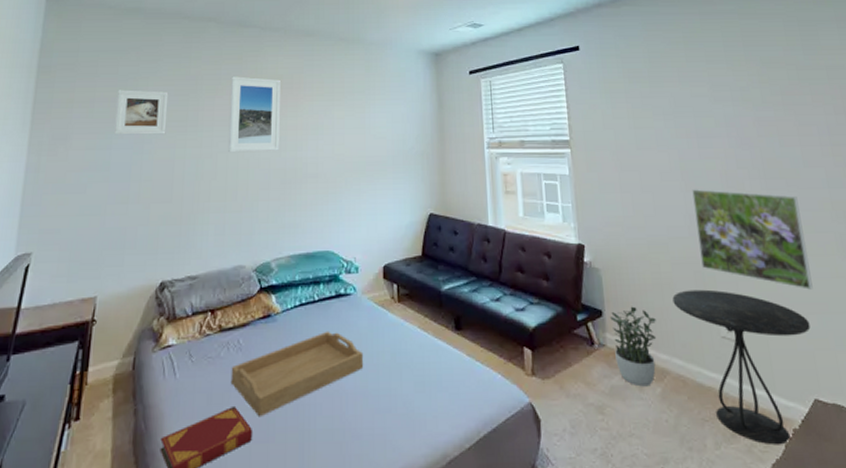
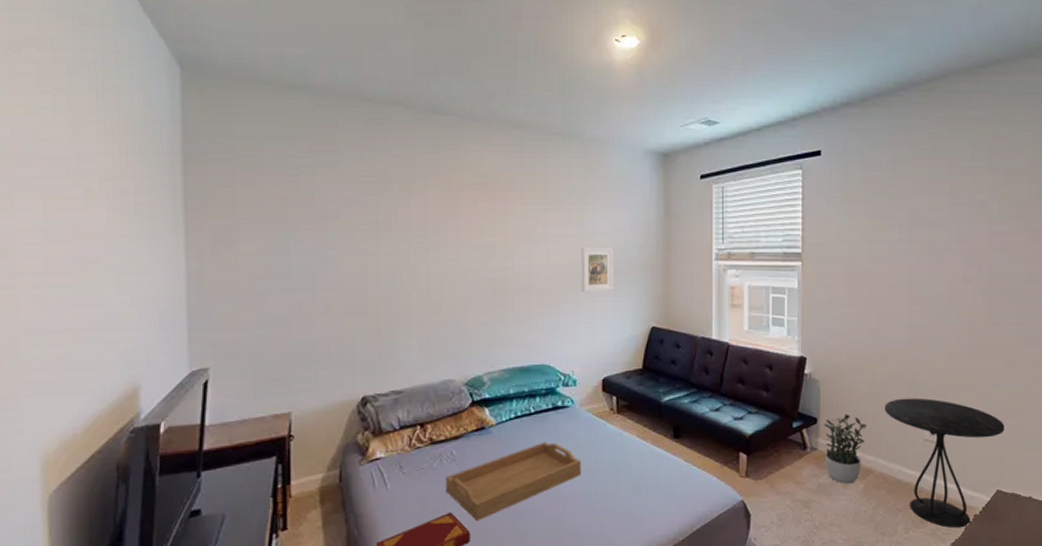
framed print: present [114,89,169,135] -> none [290,186,354,239]
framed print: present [229,76,280,153] -> none [428,174,487,261]
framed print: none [363,138,393,180] -> present [581,247,613,292]
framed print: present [692,188,813,290] -> none [916,302,1015,397]

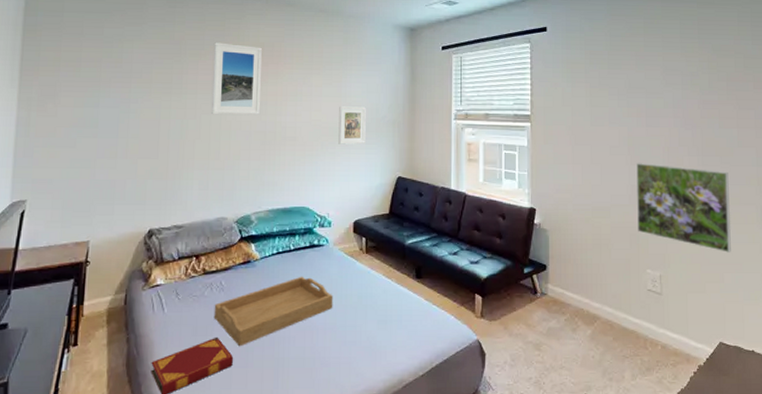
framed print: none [428,174,487,261] -> present [212,42,262,115]
potted plant: present [824,414,867,484] -> none [553,262,593,329]
side table: present [884,398,1005,529] -> none [609,250,724,378]
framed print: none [916,302,1015,397] -> present [636,162,731,252]

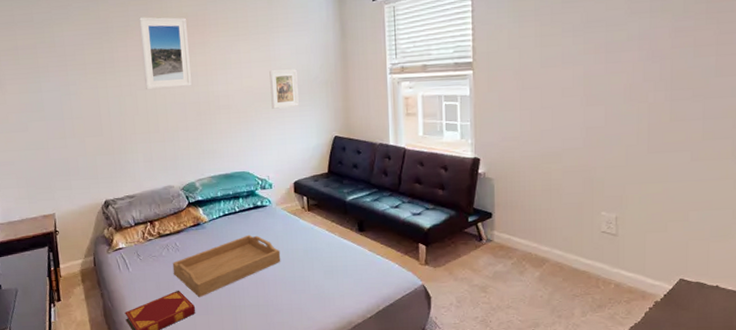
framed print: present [636,162,731,252] -> none [592,102,702,190]

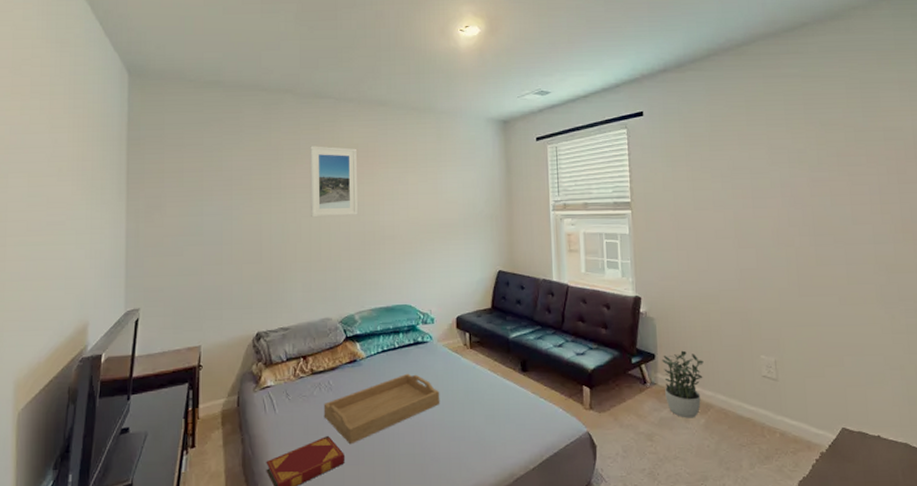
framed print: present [269,69,299,109] -> none [436,202,464,241]
potted plant: none [499,209,541,272] -> present [662,350,704,418]

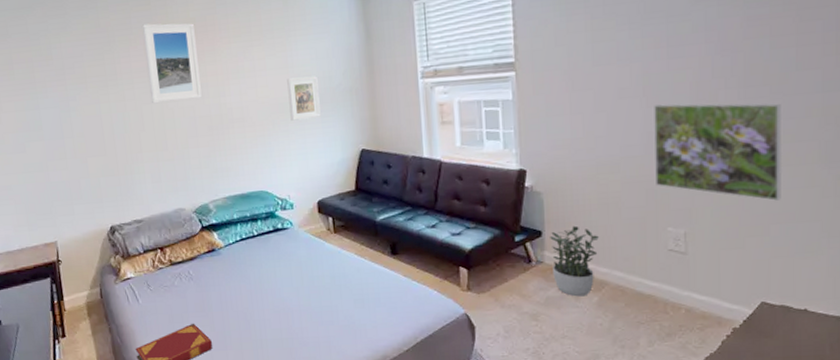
serving tray: present [323,373,440,445] -> none [186,260,306,331]
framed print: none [436,202,464,241] -> present [287,76,321,121]
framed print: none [744,245,850,335] -> present [654,103,781,201]

